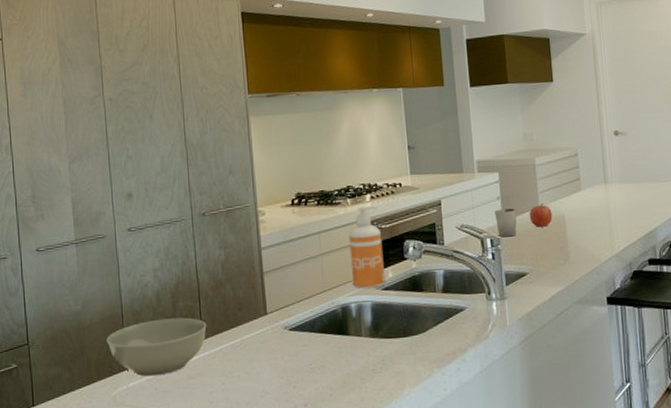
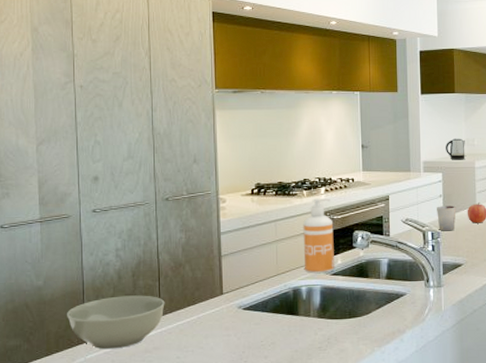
kettle: none [501,133,524,158] -> present [446,138,466,160]

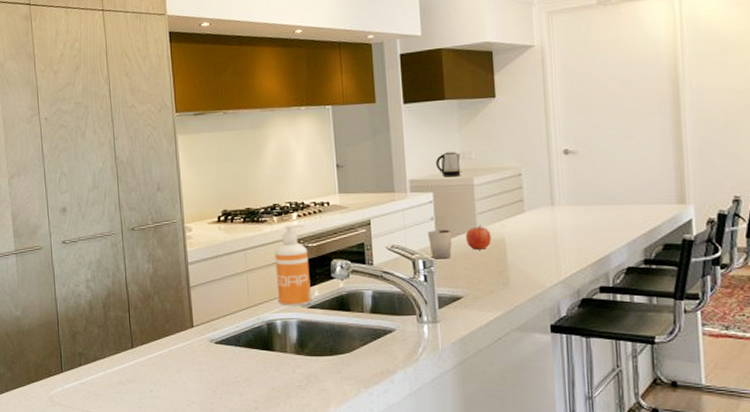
bowl: present [66,295,165,350] -> none [43,327,136,380]

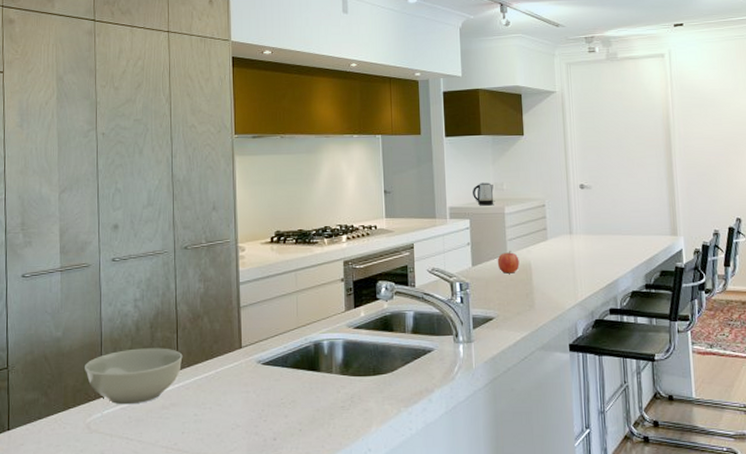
bowl: none [43,327,136,380] -> present [84,348,183,405]
soap dispenser: present [274,224,311,307] -> none [324,247,357,327]
cup: present [428,229,452,259] -> none [465,254,486,282]

